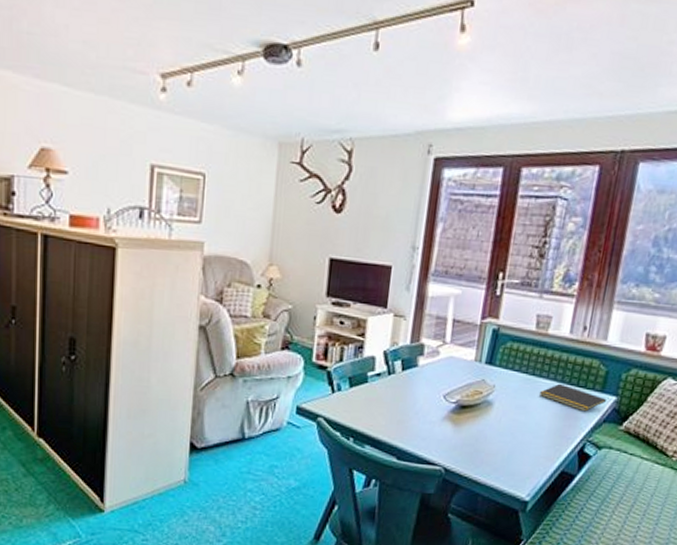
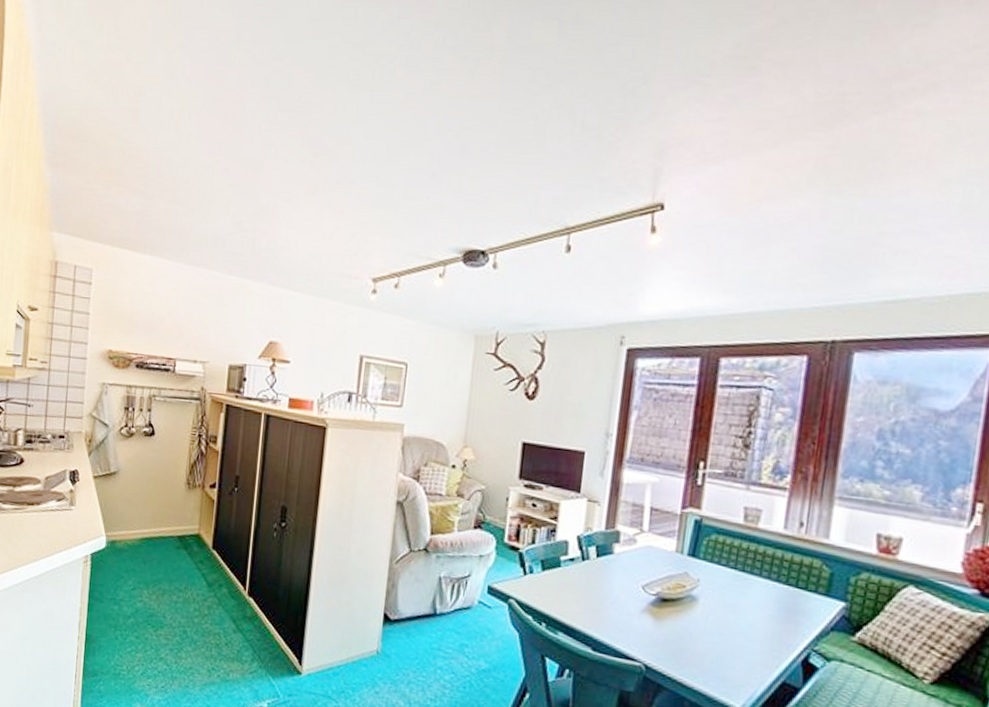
notepad: present [538,383,606,412] -> none [750,582,832,617]

